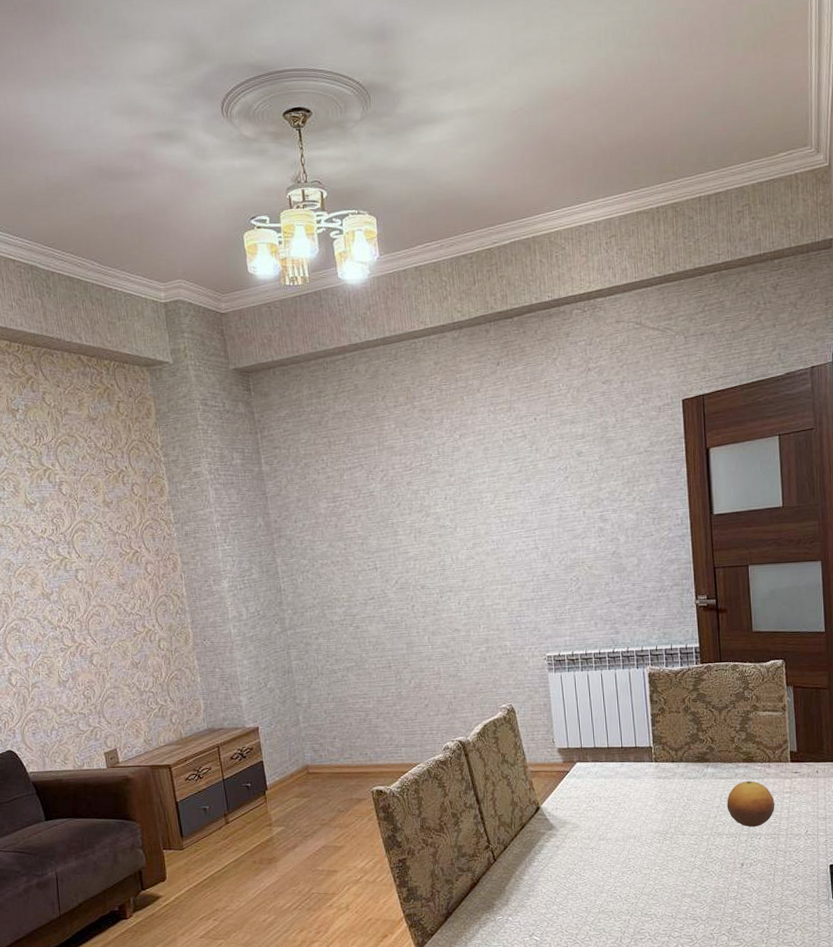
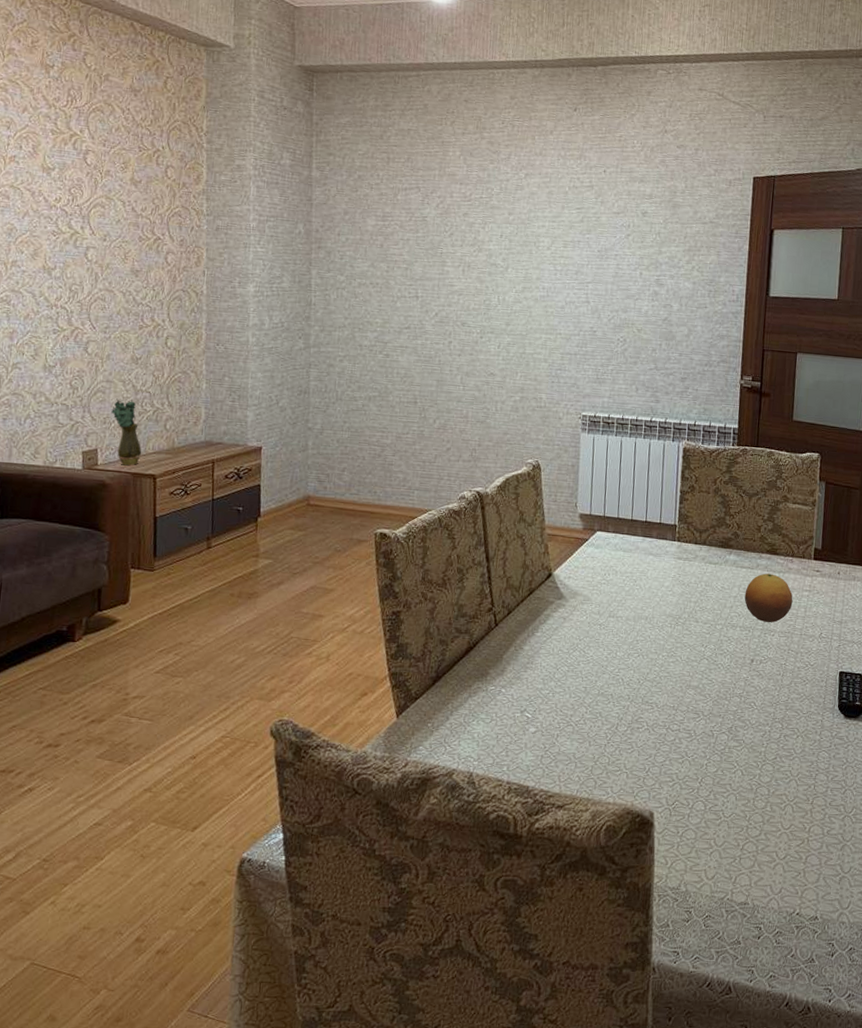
vase: none [122,701,155,760] -> present [111,398,142,466]

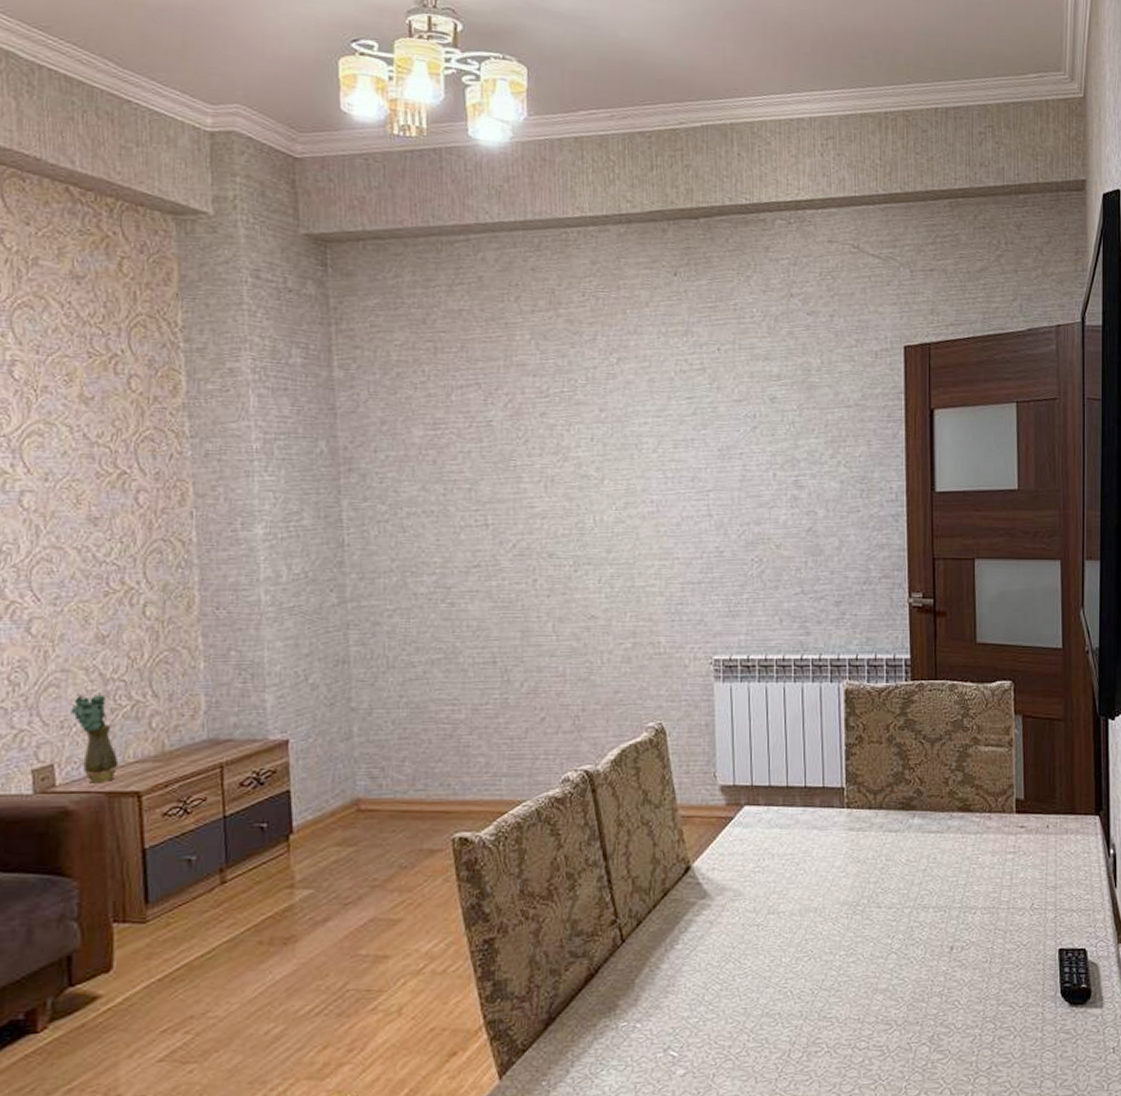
fruit: present [744,573,793,622] -> none [935,836,995,898]

